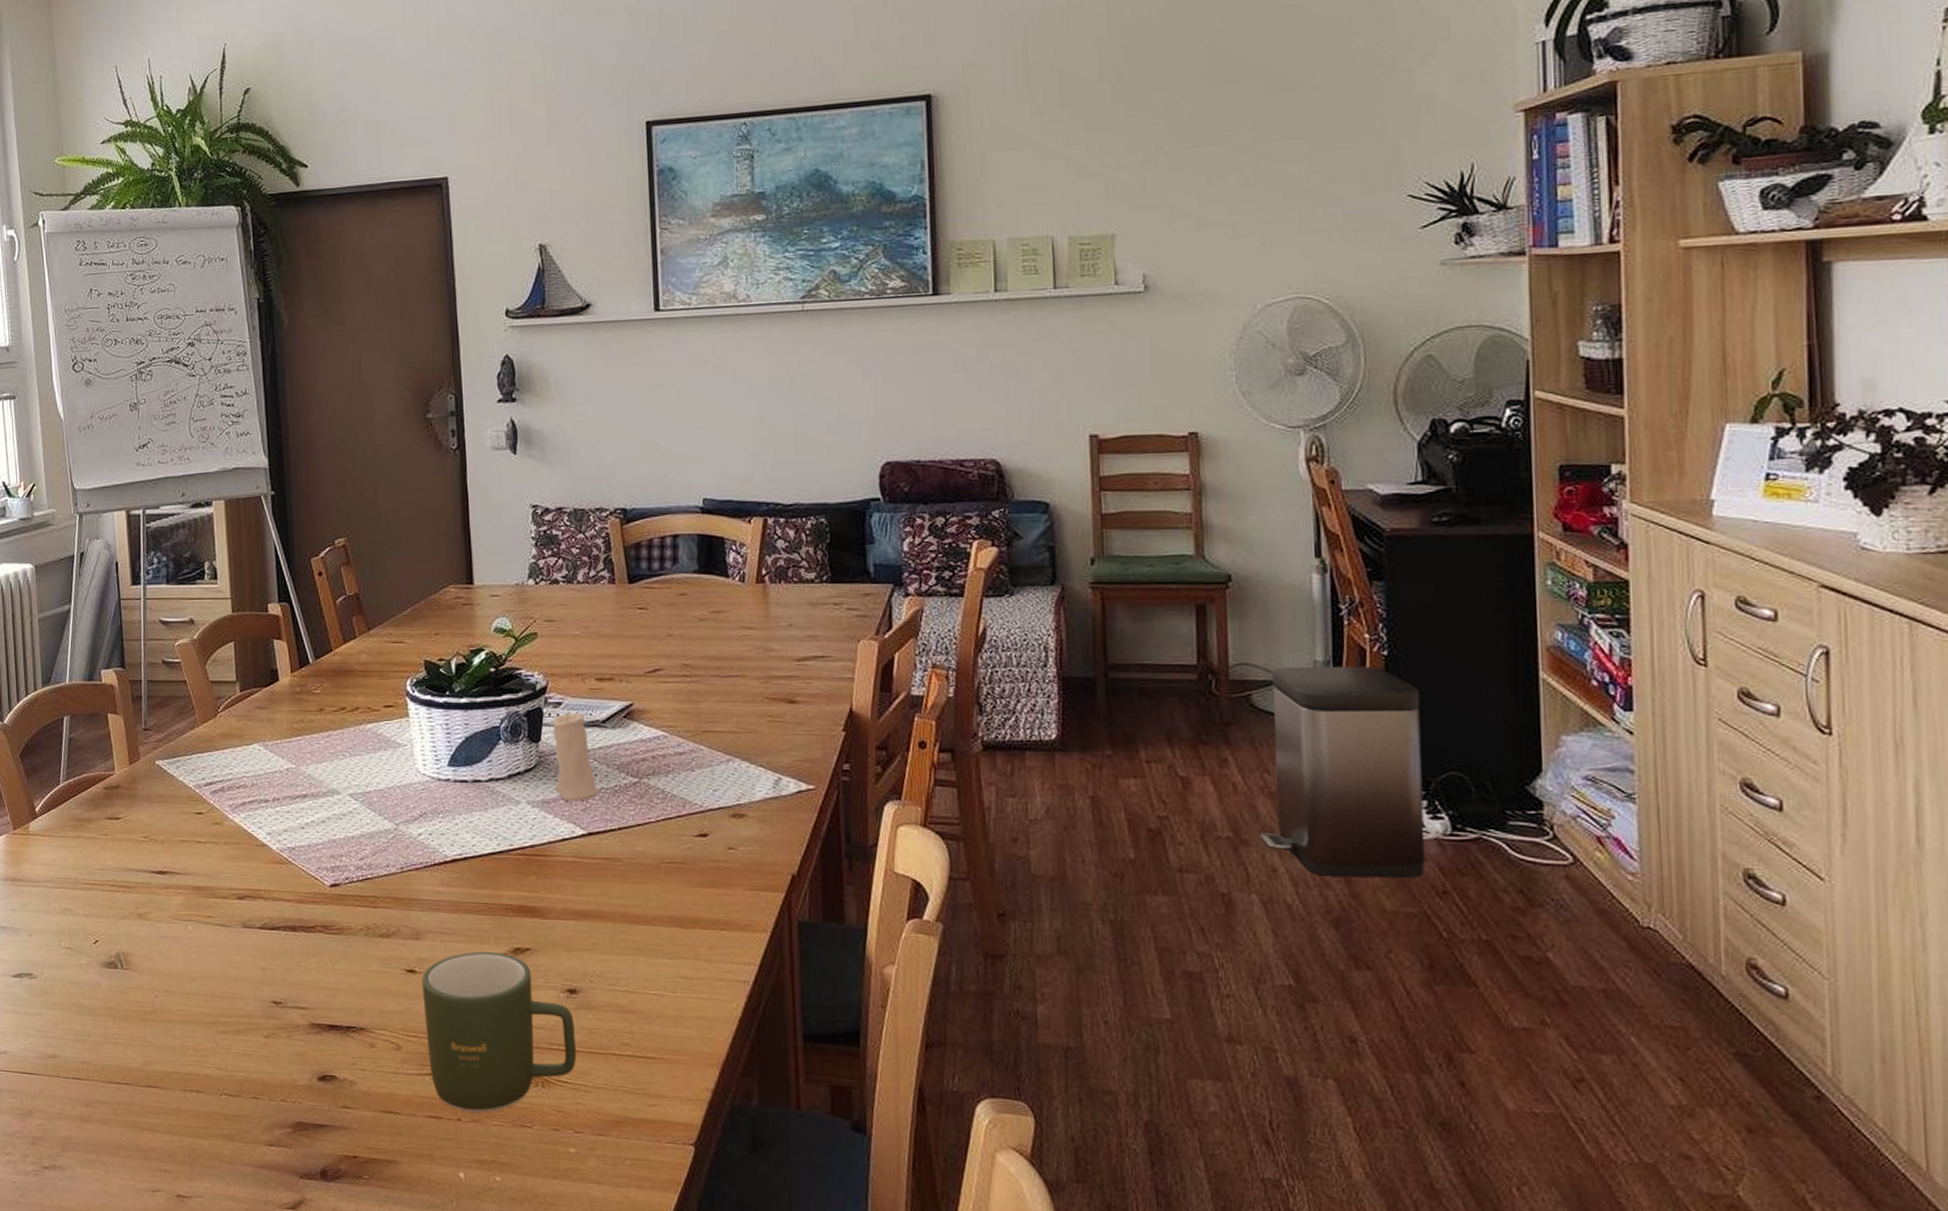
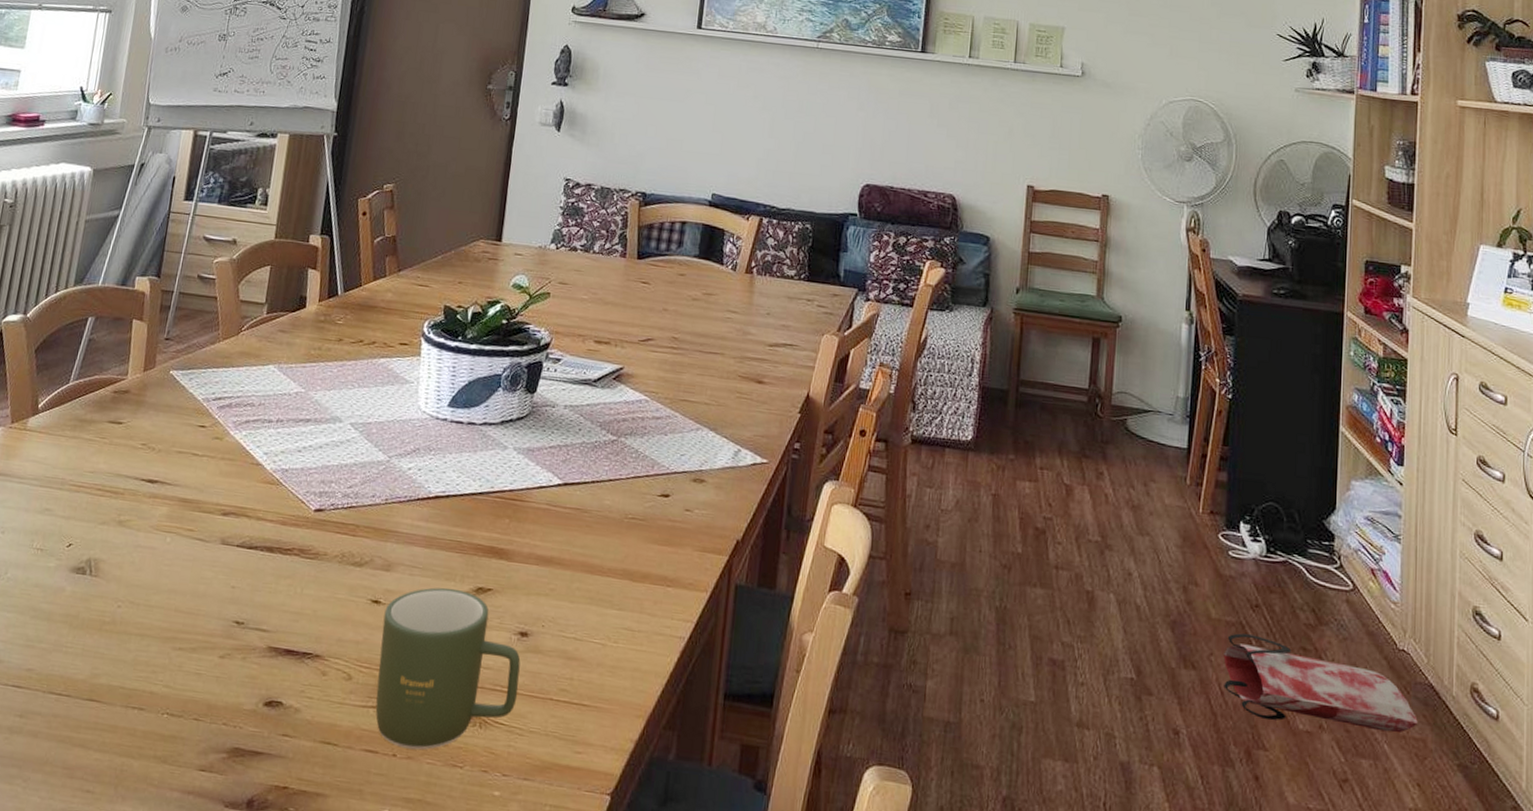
candle: present [552,707,599,802] -> none [541,365,581,453]
pedal bin: present [1259,665,1425,878] -> none [1121,398,1252,591]
bag: none [1406,925,1675,1023] -> present [1223,633,1418,733]

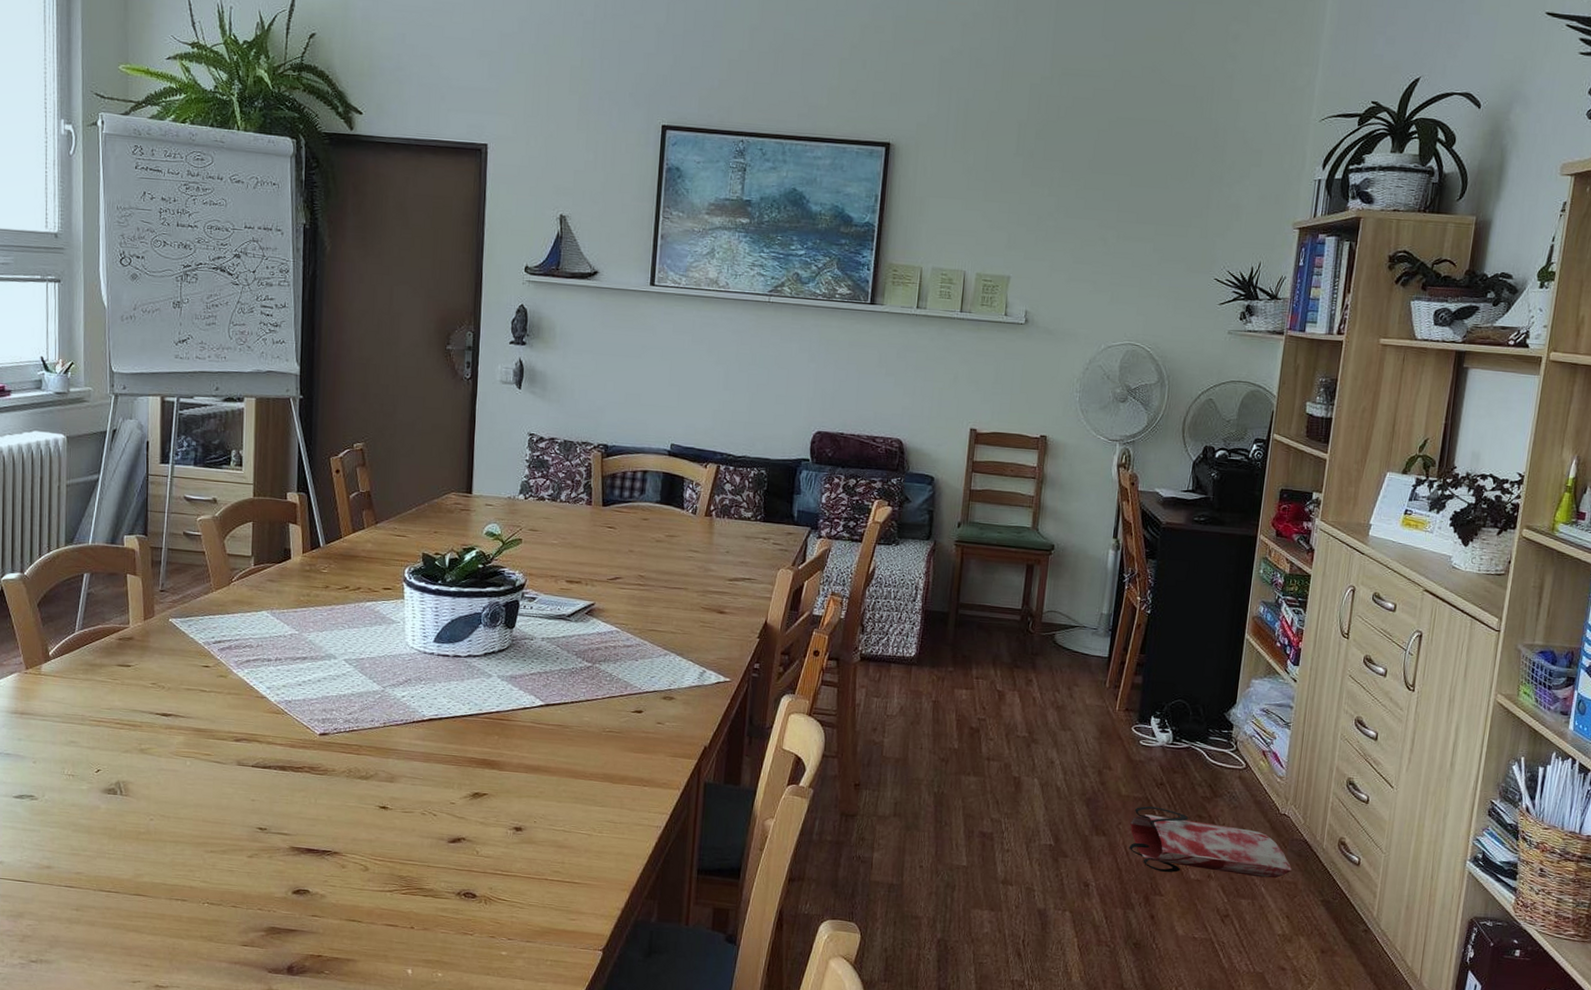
mug: present [375,587,521,750] -> none [391,794,517,923]

